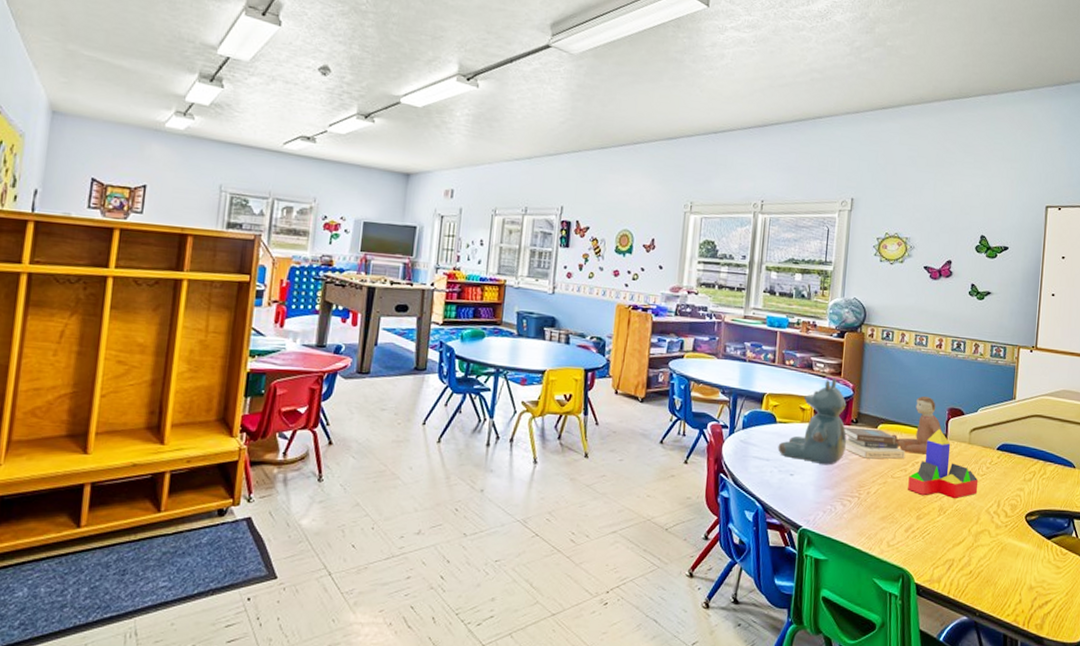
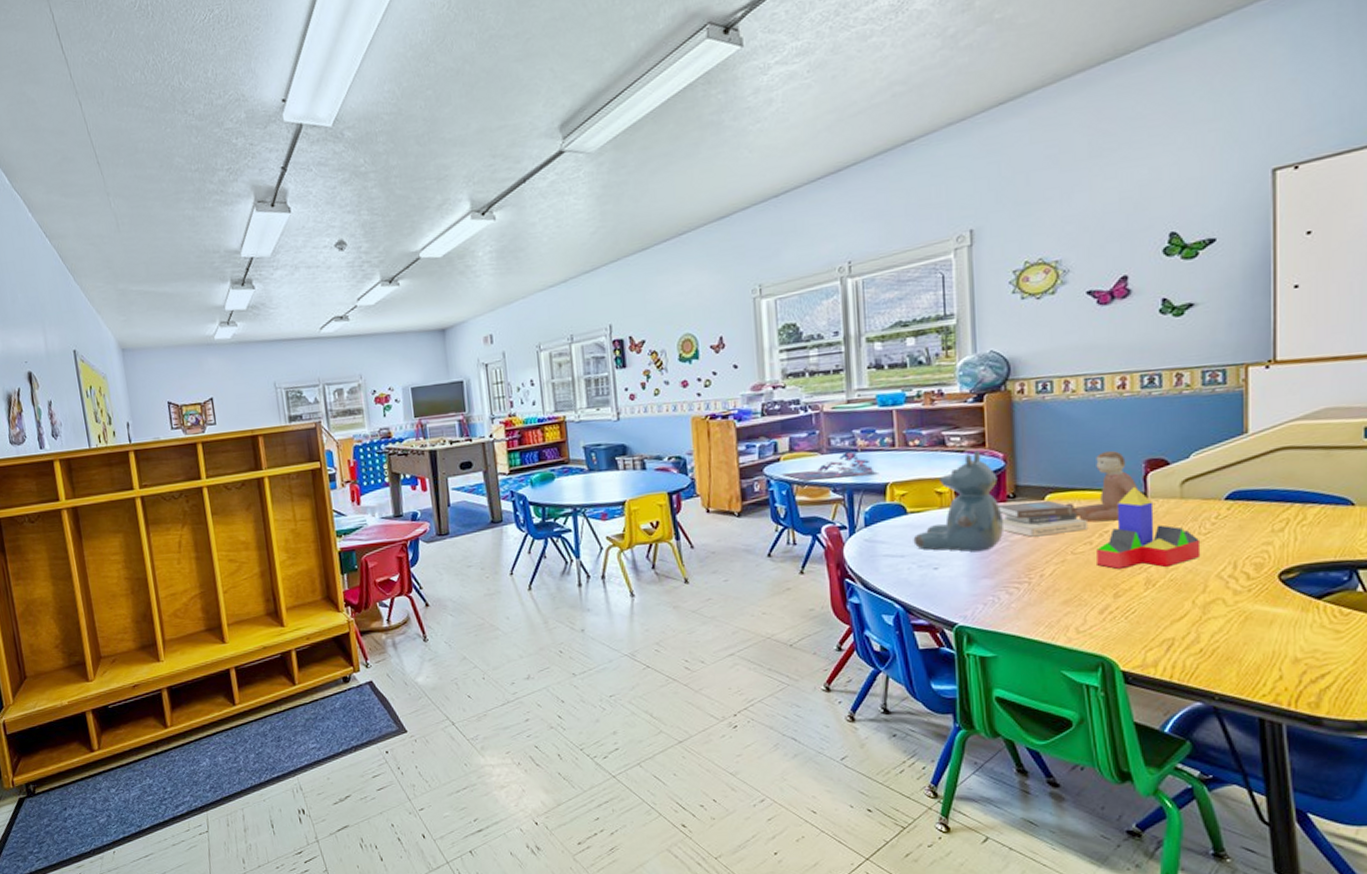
puzzle: none [683,359,759,384] -> present [782,451,878,481]

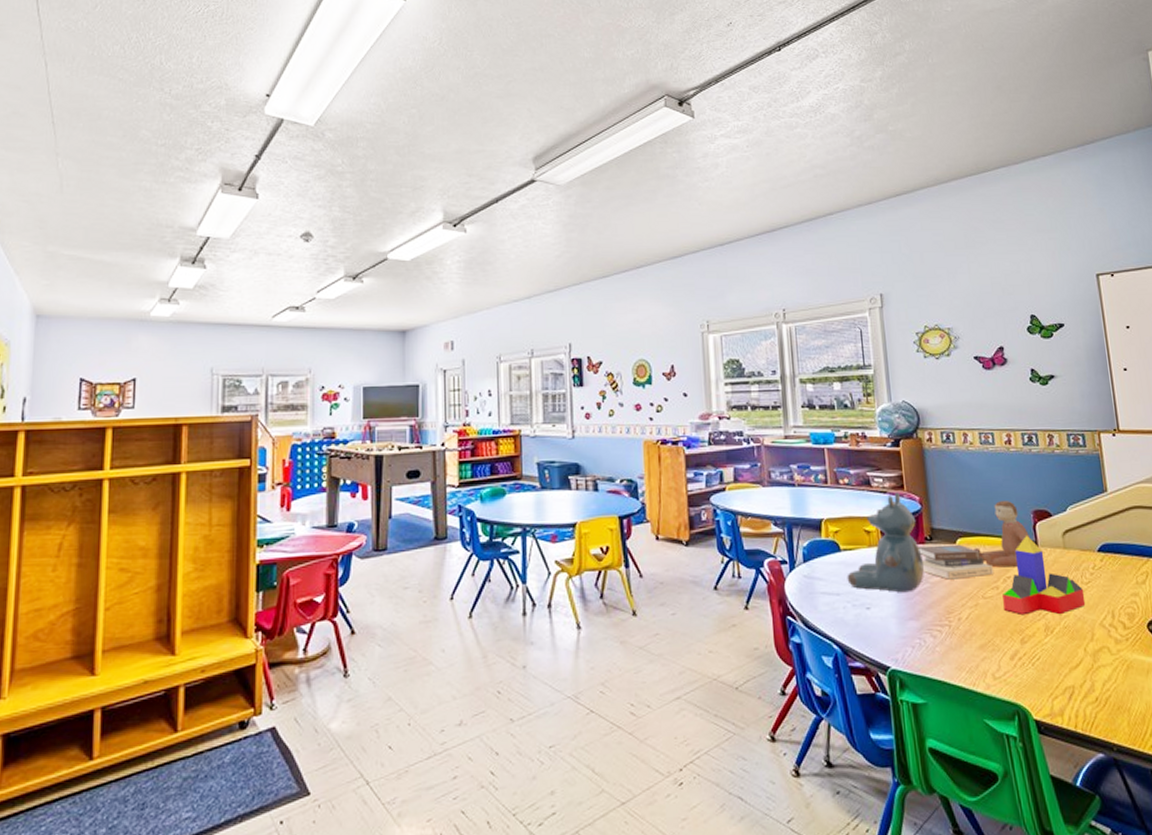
puzzle: present [782,451,878,481] -> none [728,485,814,512]

